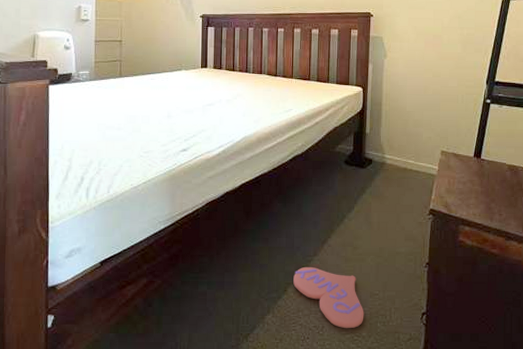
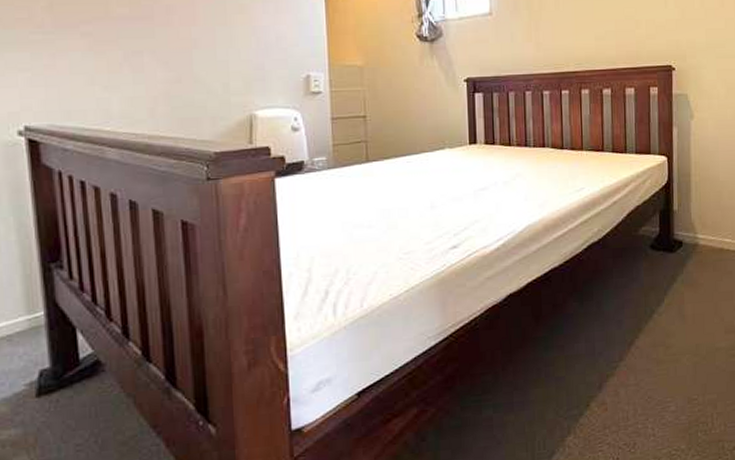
slippers: present [293,266,364,329] -> none [597,374,682,443]

